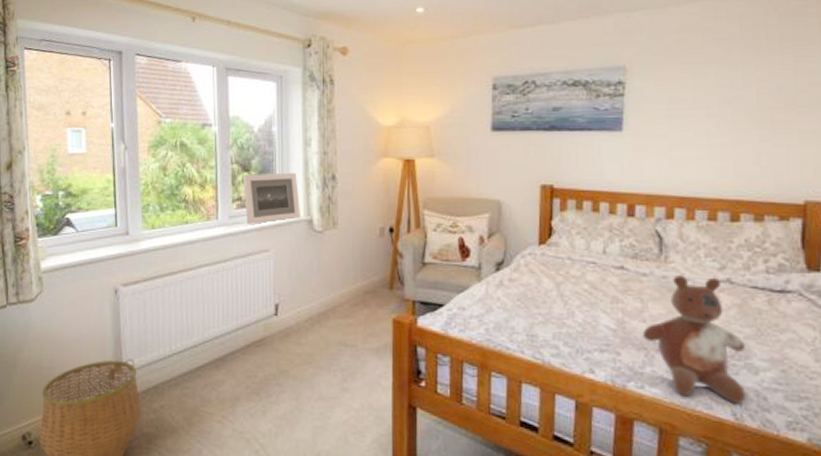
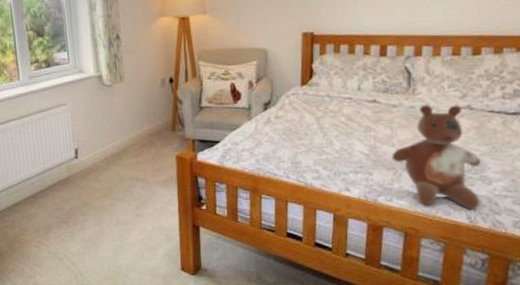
picture frame: present [243,172,301,224] -> none [38,35,92,83]

